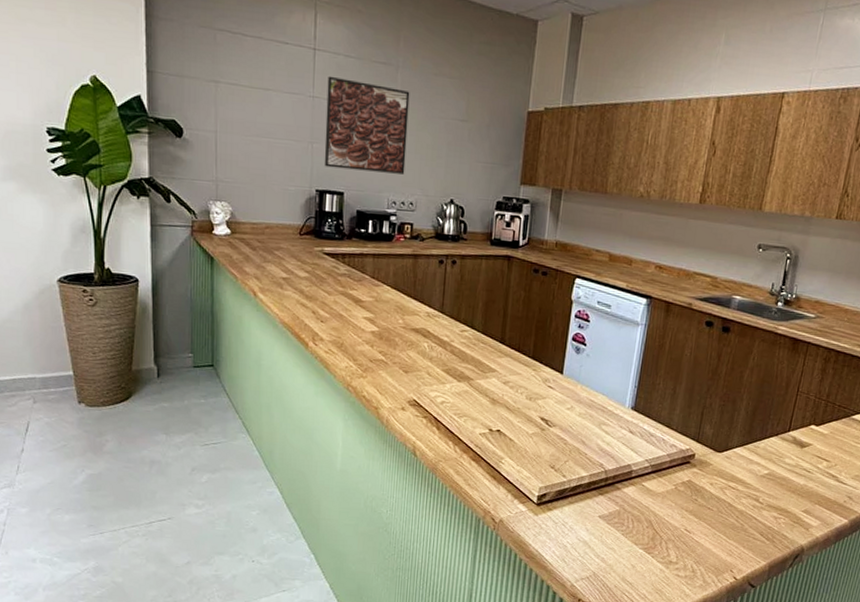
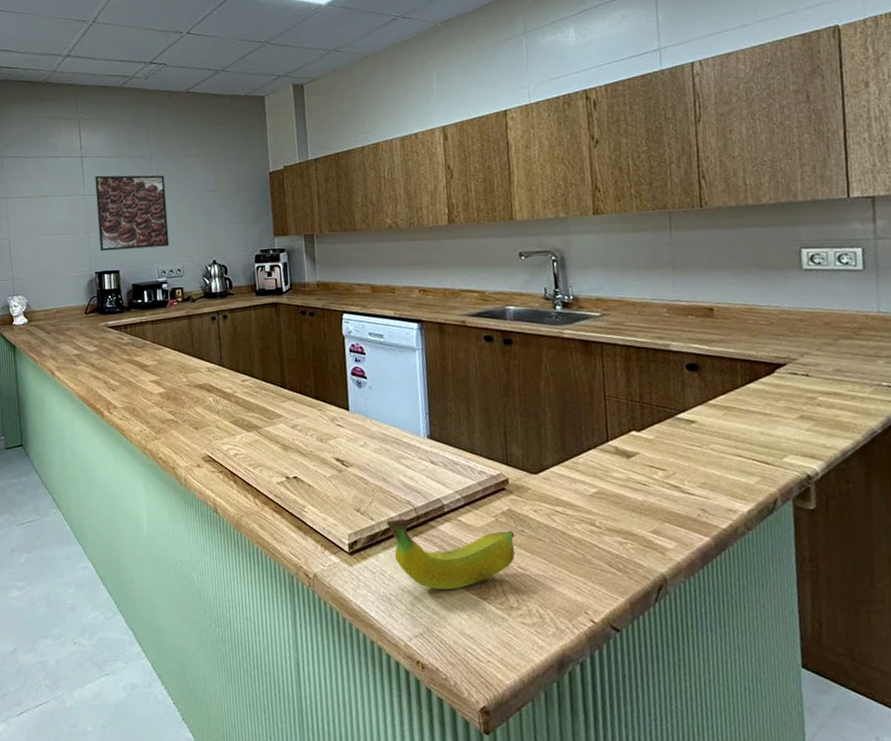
fruit: none [577,478,689,543] -> present [387,518,516,589]

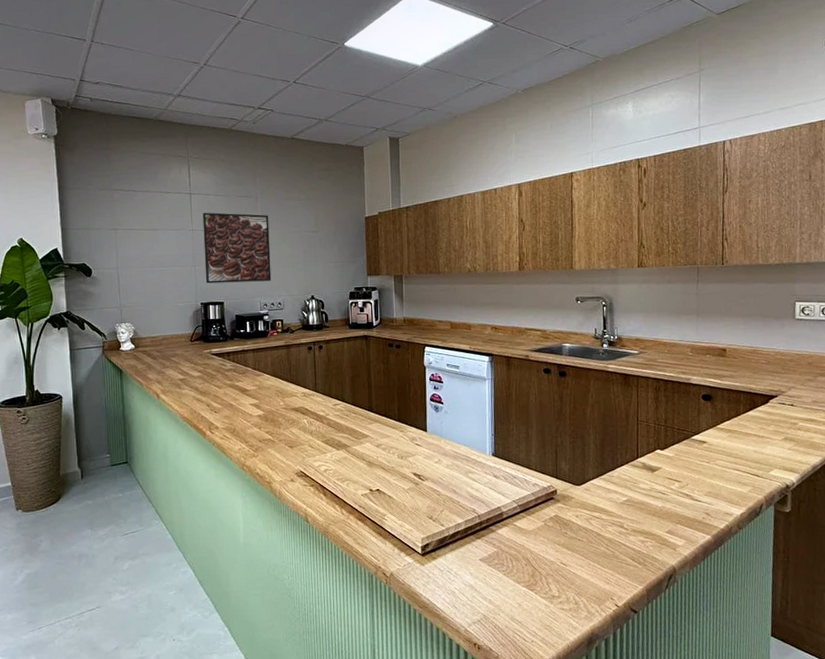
fruit: present [387,518,516,589] -> none [455,524,560,583]

